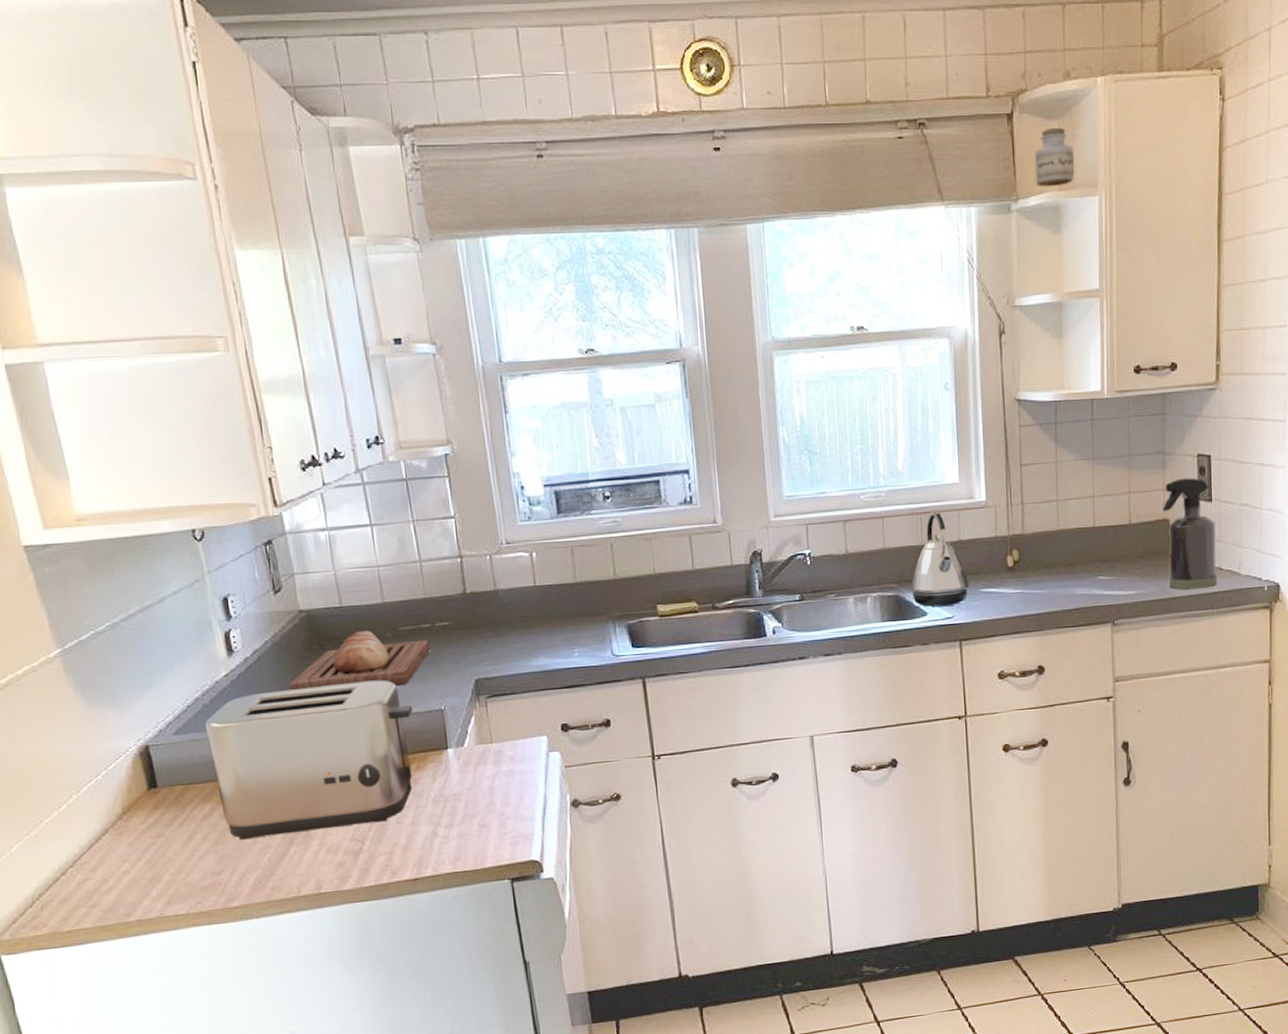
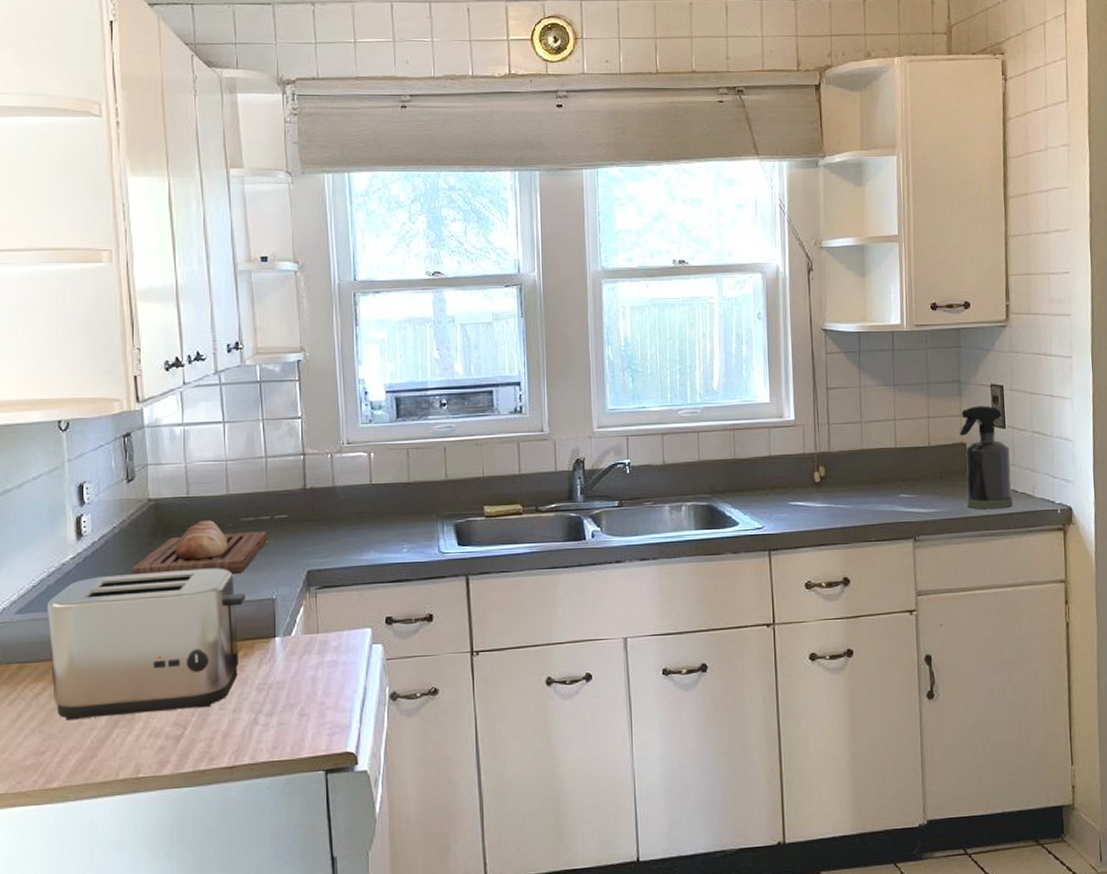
kettle: present [910,510,970,607] -> none [722,427,779,517]
jar: present [1034,127,1075,187] -> none [839,97,875,147]

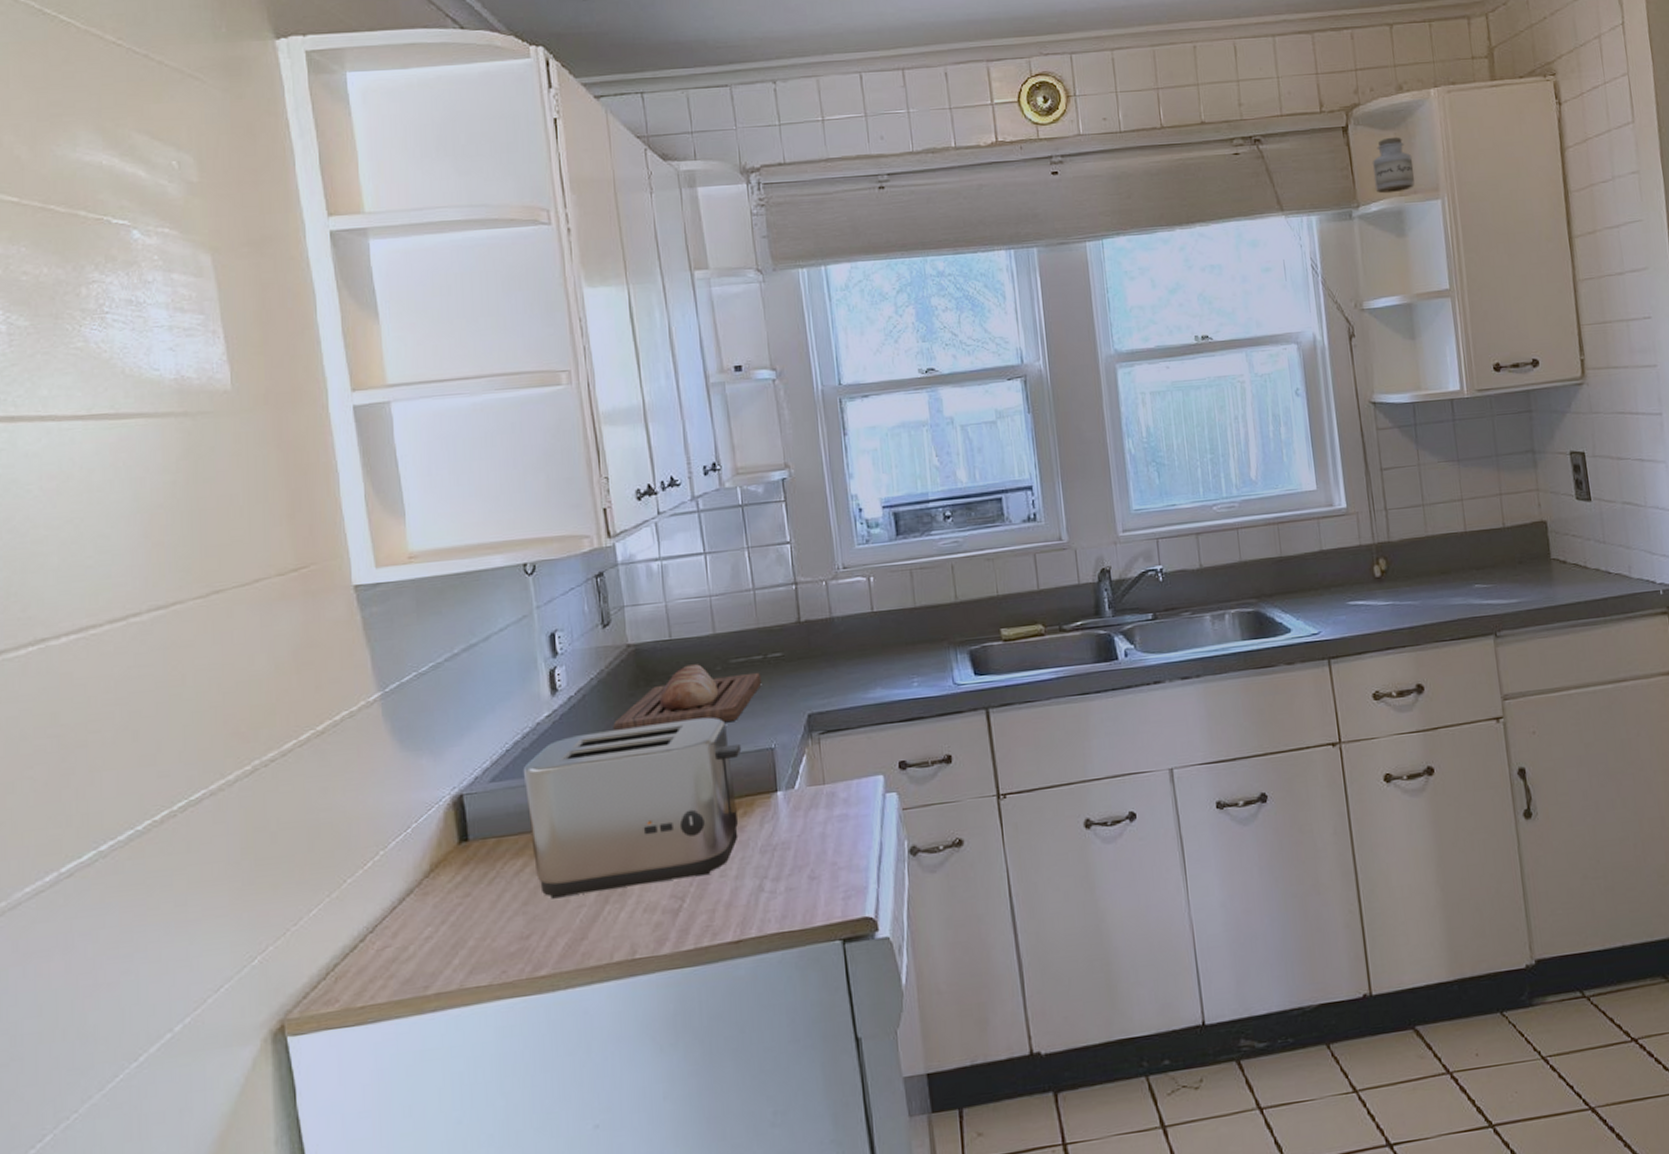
jar: none [839,97,875,147] -> present [1372,136,1415,194]
spray bottle: present [959,406,1013,510] -> none [1537,476,1607,597]

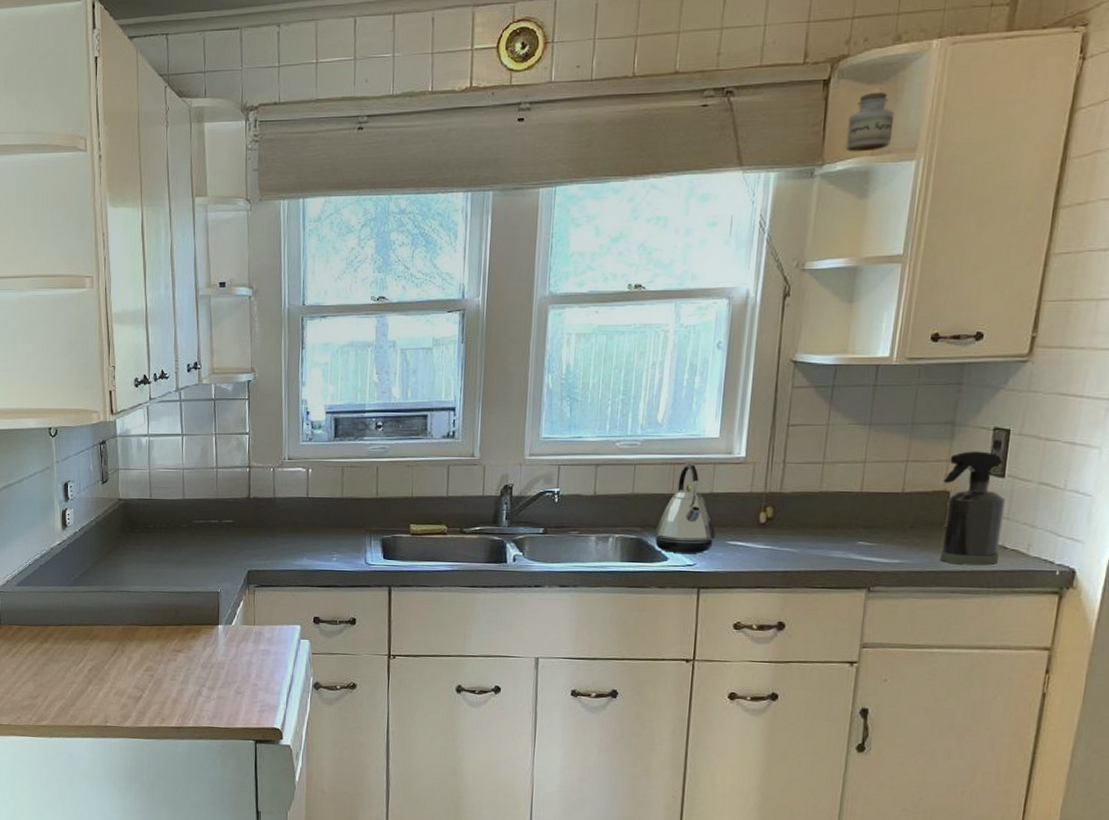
toaster: present [523,717,742,899] -> none [39,561,196,677]
bread loaf: present [613,664,762,732] -> none [104,520,216,568]
kettle: none [1270,519,1335,623] -> present [653,462,716,553]
spray bottle: none [1537,476,1607,597] -> present [940,451,1005,566]

